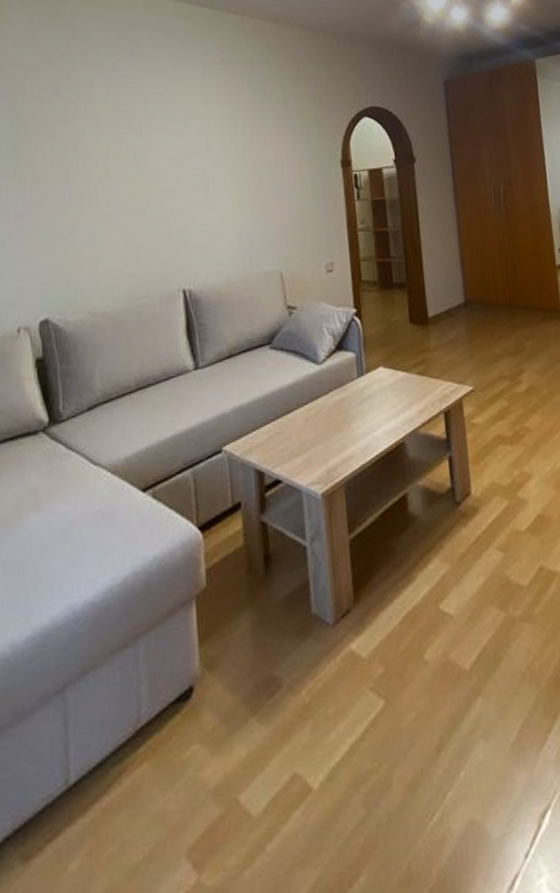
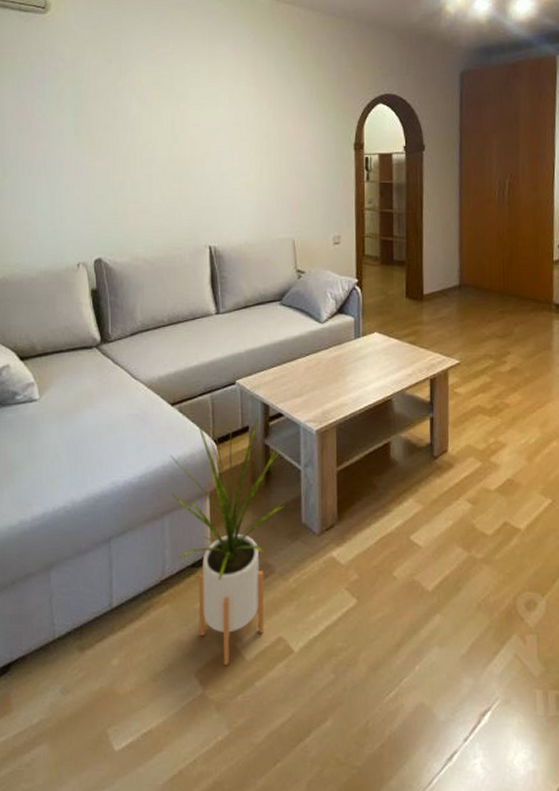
house plant: none [143,486,290,832] -> present [170,415,287,665]

